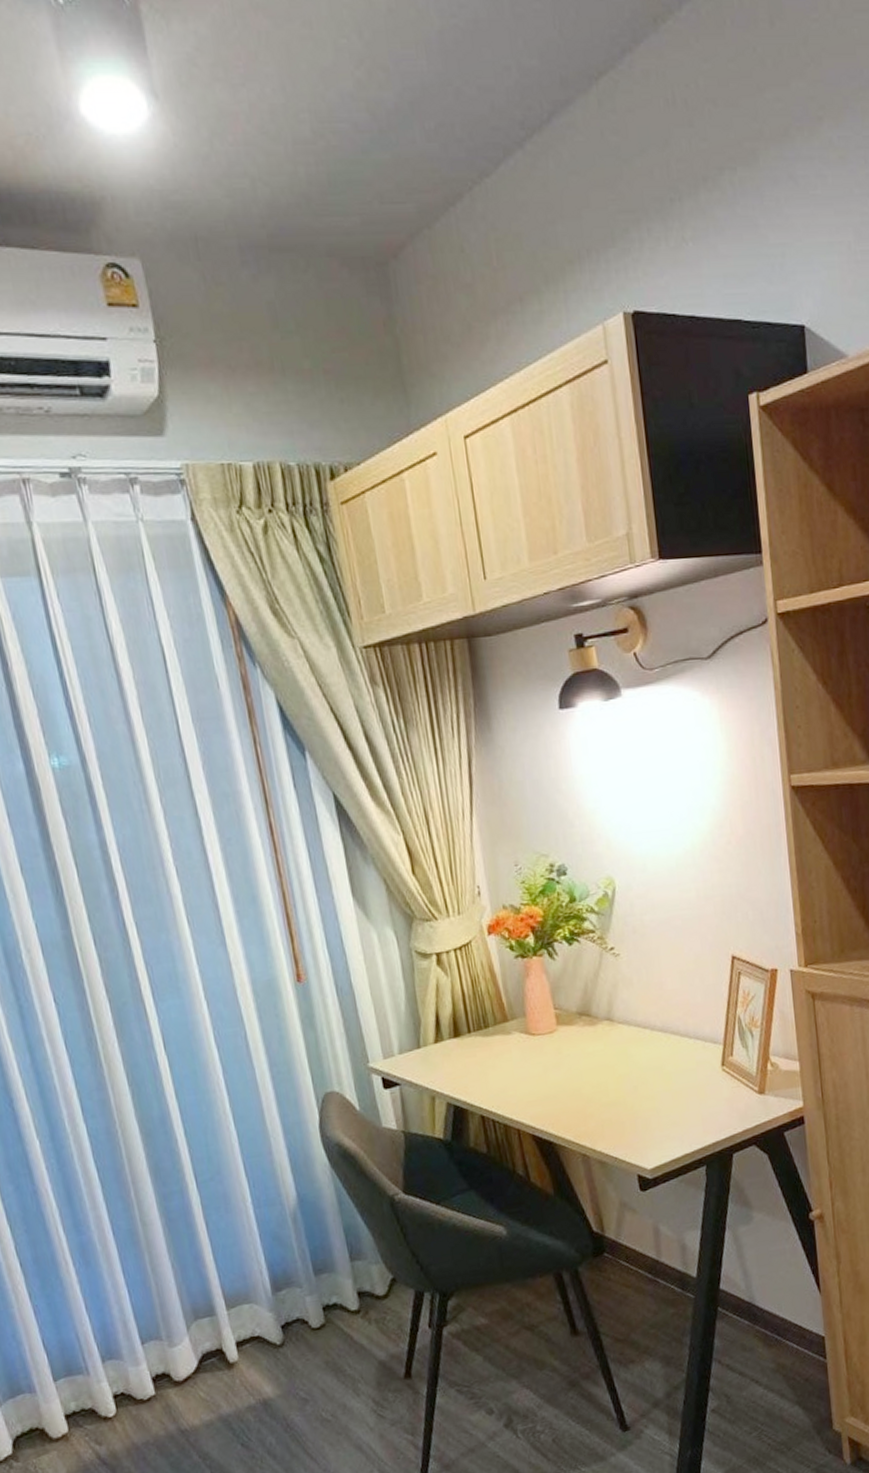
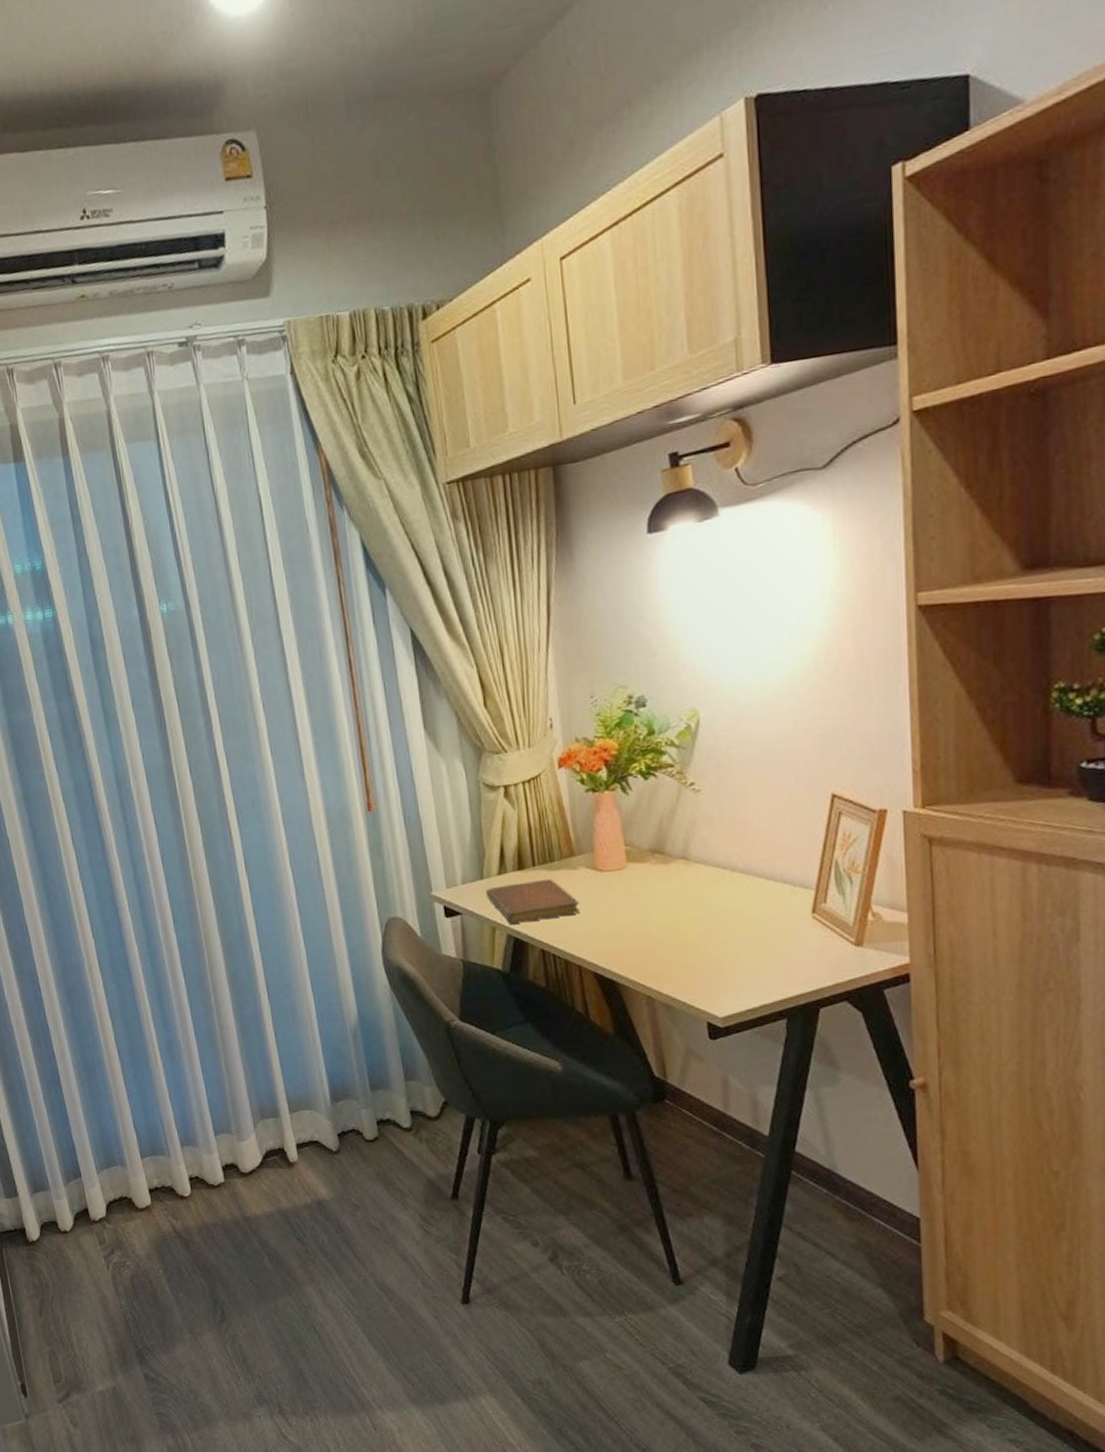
notebook: none [423,1044,516,1092] -> present [486,878,580,924]

